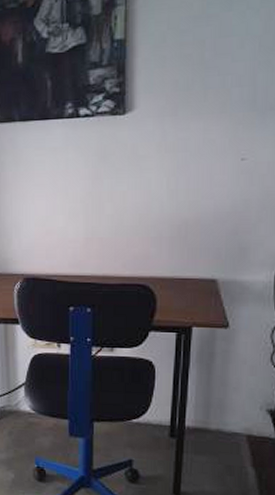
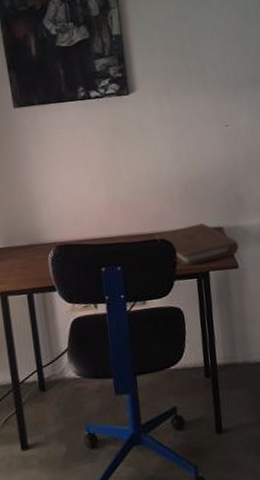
book: none [133,273,233,318] -> present [154,223,239,267]

